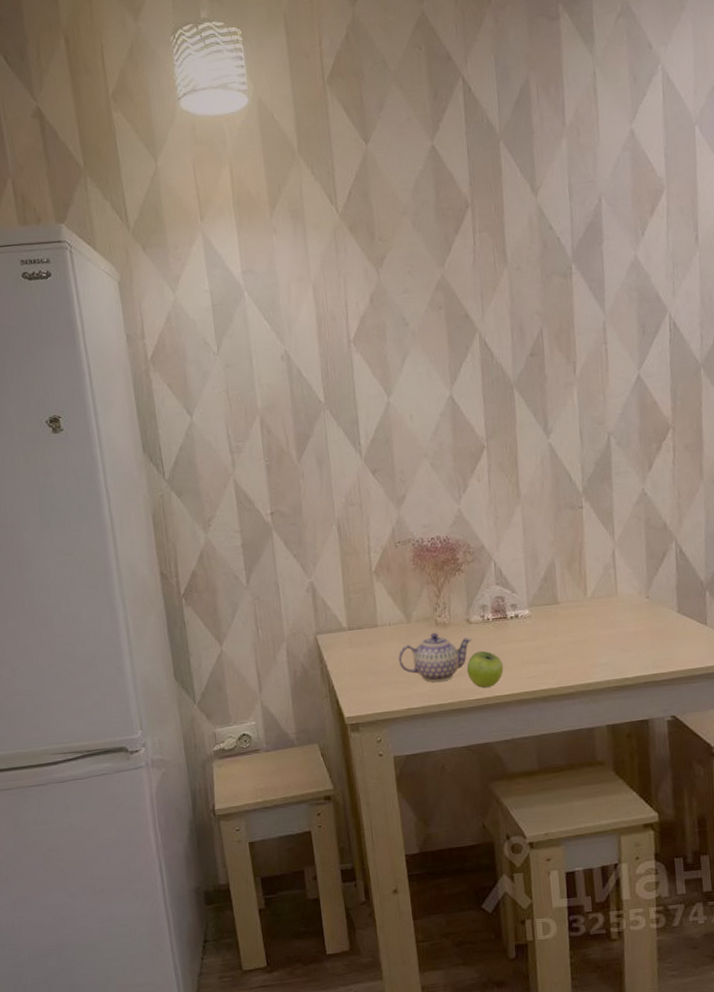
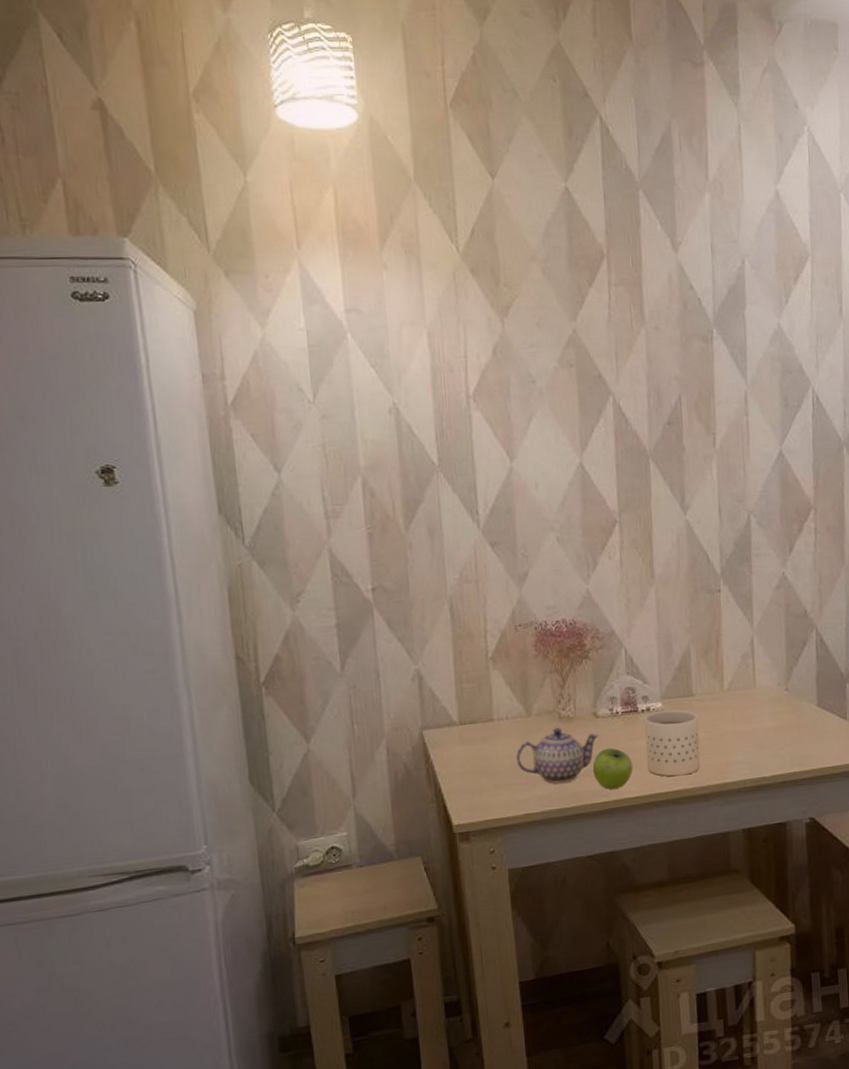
mug: none [513,616,566,677] -> present [644,709,700,777]

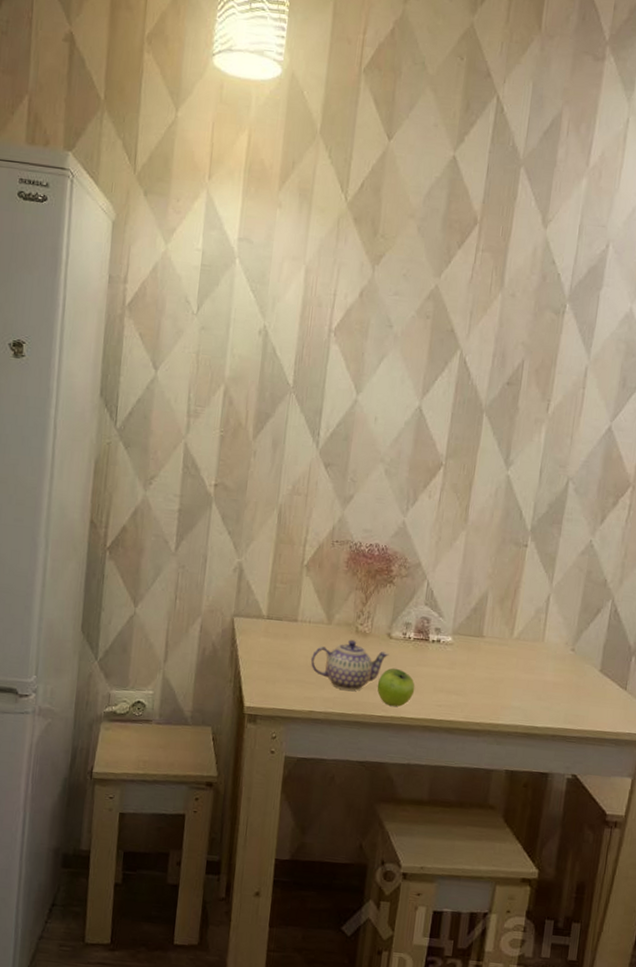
mug: present [644,709,700,777] -> none [428,644,484,709]

